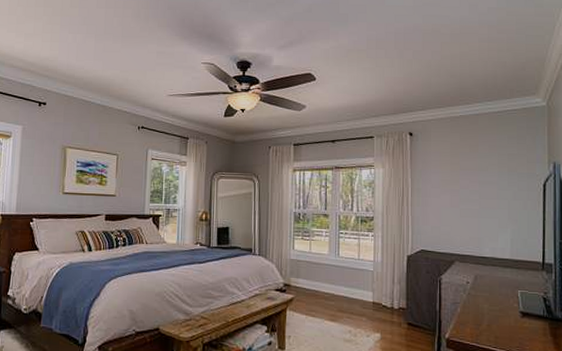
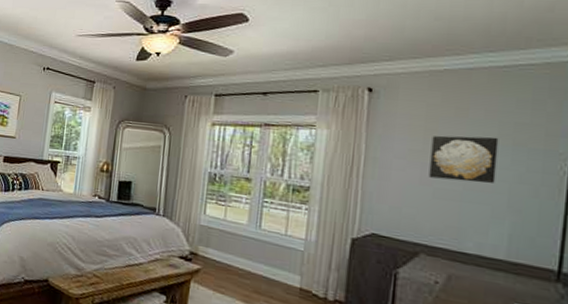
wall art: none [456,166,499,202] -> present [428,135,499,183]

